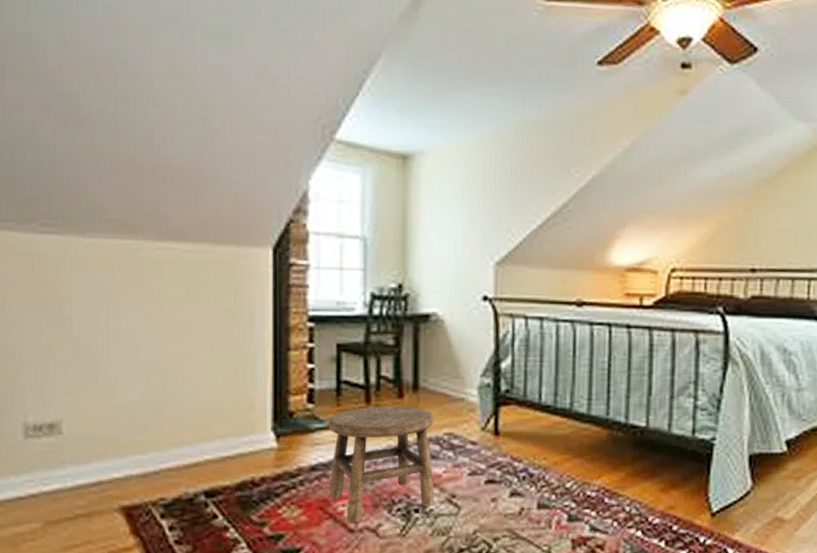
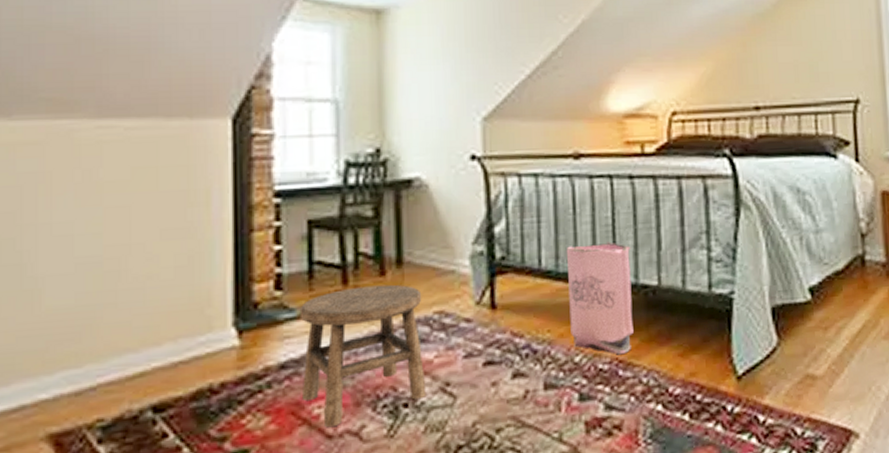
bag: none [564,384,624,485] -> present [566,242,633,355]

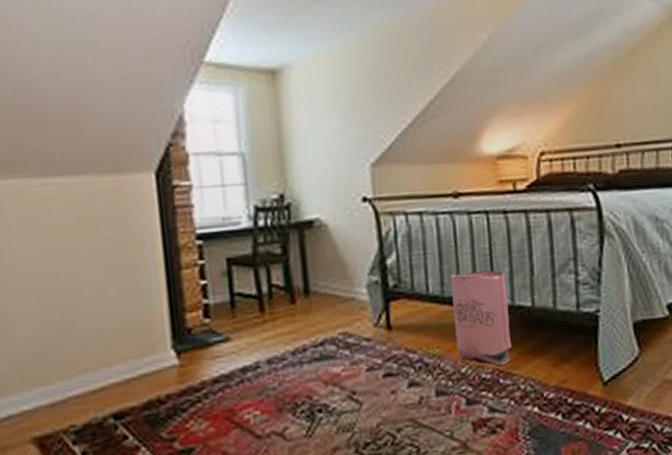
stool: present [299,284,427,428] -> none [226,311,337,430]

